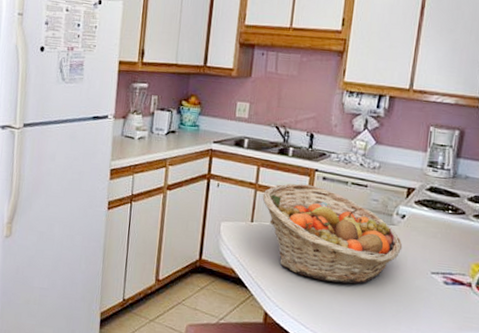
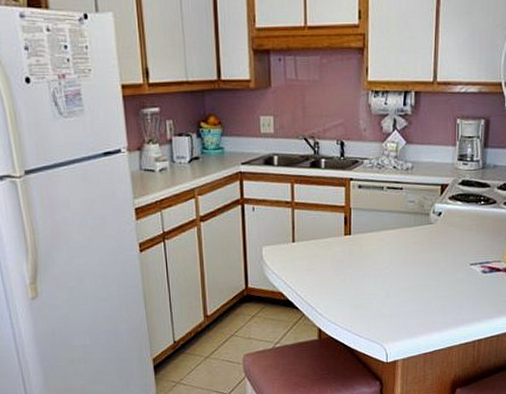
fruit basket: present [262,183,403,284] -> none [300,195,442,289]

